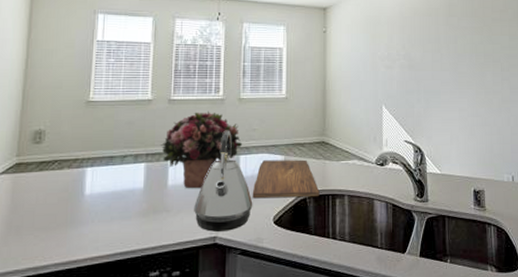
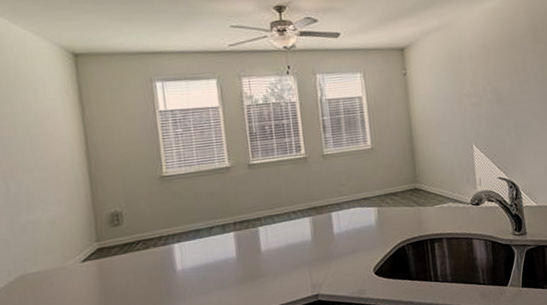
bouquet: present [160,110,243,189] -> none [246,171,333,252]
kettle: present [194,130,253,232] -> none [291,188,352,290]
cutting board: present [252,159,320,199] -> none [349,208,418,253]

